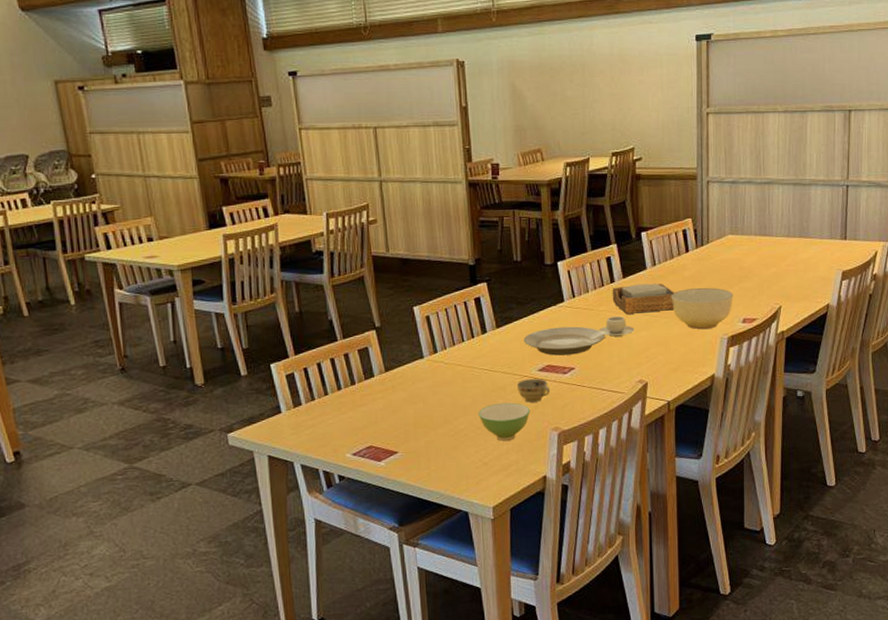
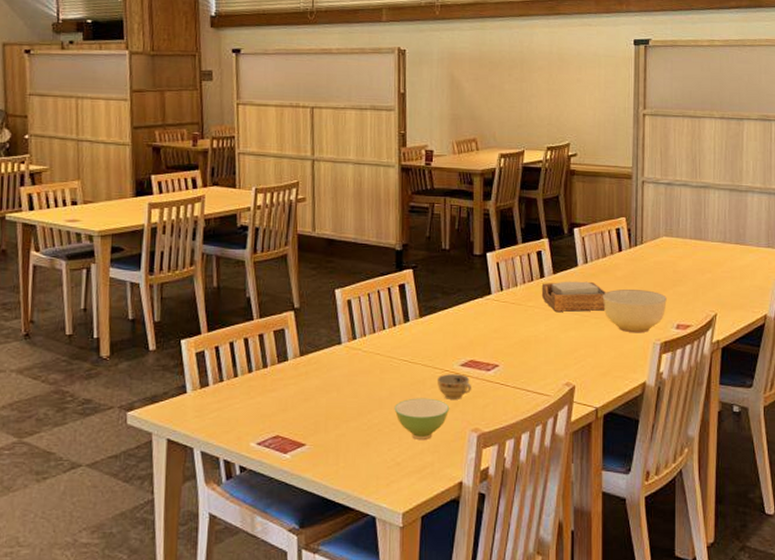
plate: present [523,326,605,356] -> none [447,320,532,351]
teacup: present [598,315,635,337] -> none [526,312,563,335]

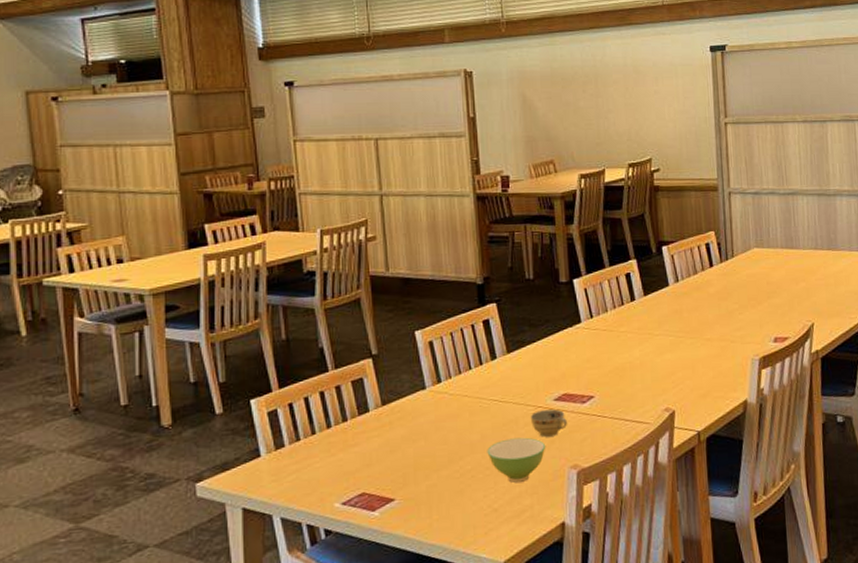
napkin holder: present [541,281,607,312] -> none [632,300,701,335]
bowl: present [602,289,667,333] -> none [696,305,763,351]

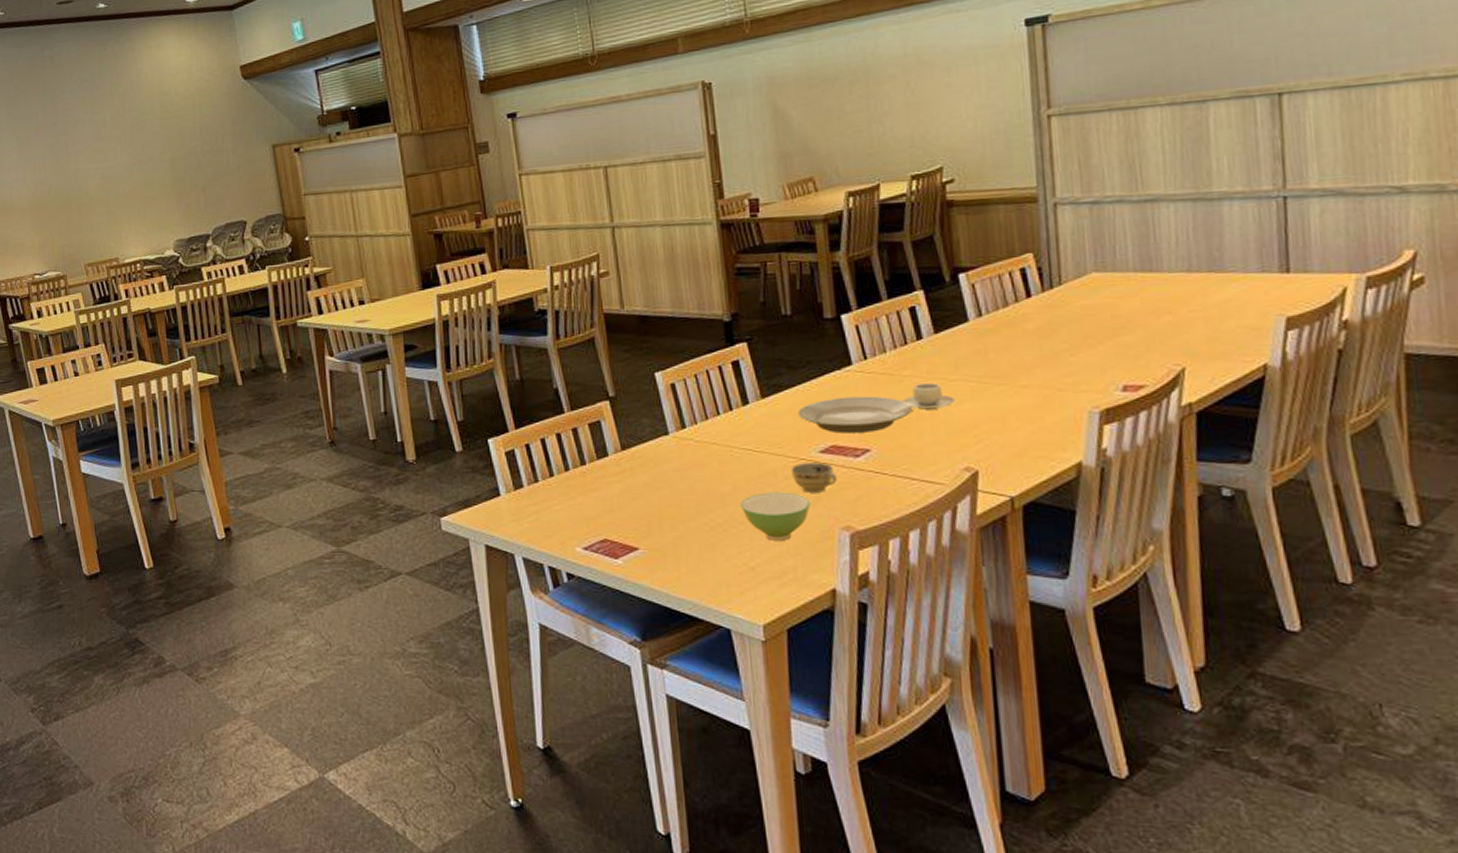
plate: none [537,349,626,383] -> present [798,396,912,434]
teacup: none [619,337,659,361] -> present [902,382,955,410]

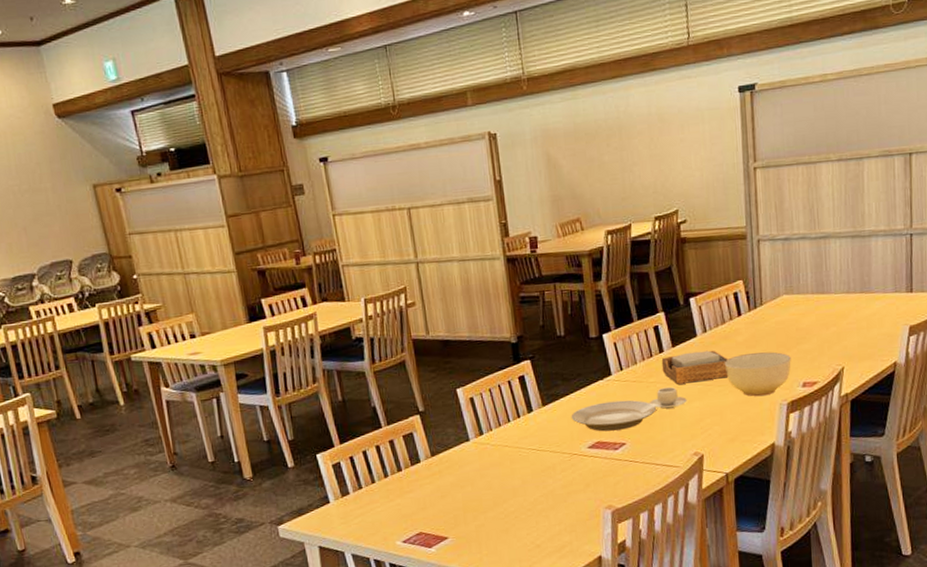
bowl: present [740,492,811,542] -> none [528,482,582,522]
teacup: present [790,462,837,493] -> none [566,456,601,481]
napkin holder: none [919,339,1014,380] -> present [661,350,729,384]
bowl: none [1007,344,1105,401] -> present [724,351,791,396]

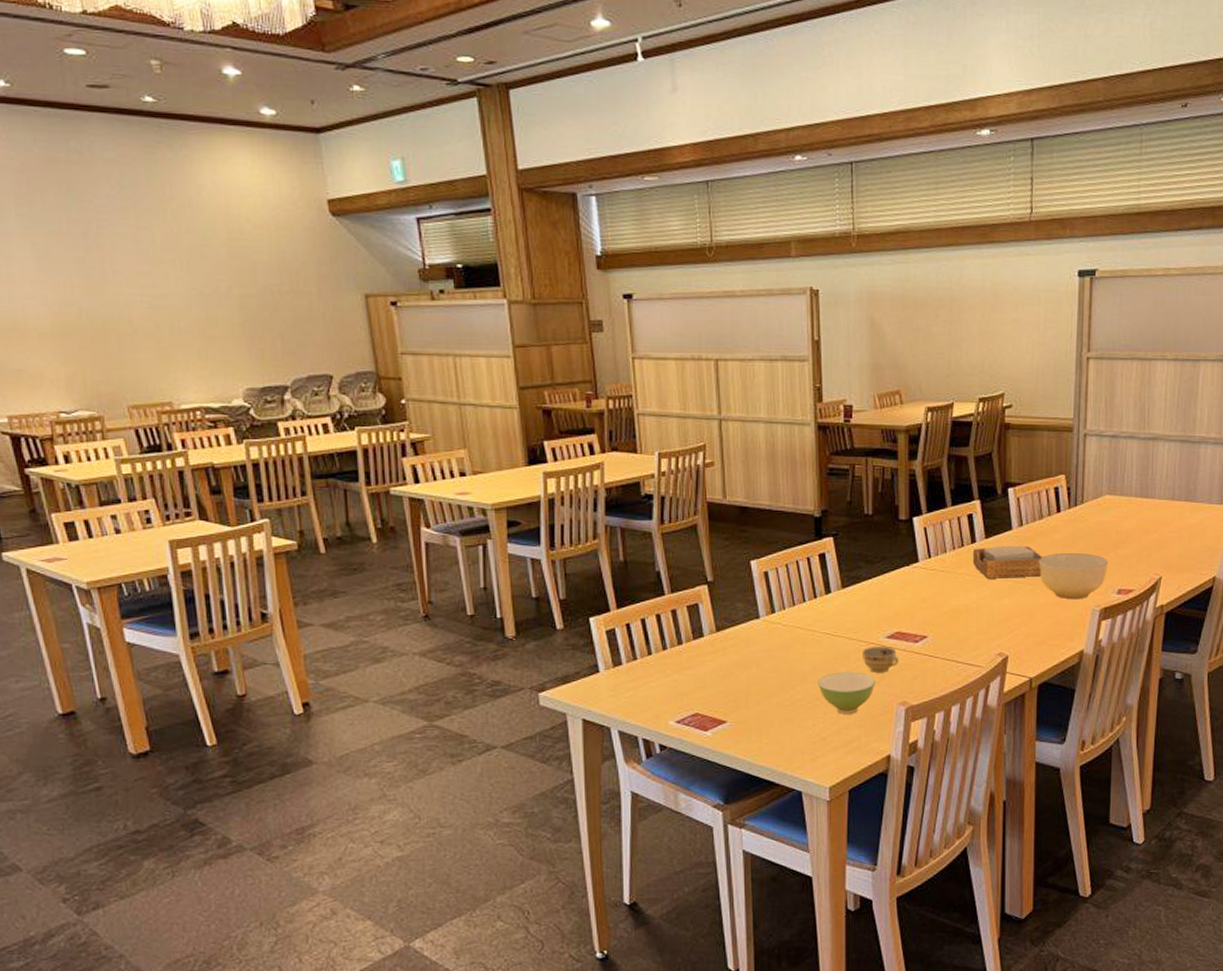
bowl: none [528,482,582,522] -> present [817,672,876,715]
teacup: none [566,456,601,481] -> present [861,646,898,673]
plate: present [571,400,656,432] -> none [871,590,962,622]
teacup: present [649,386,687,409] -> none [956,580,996,603]

